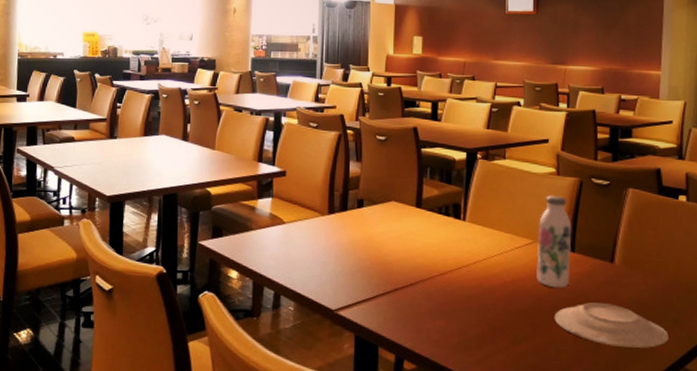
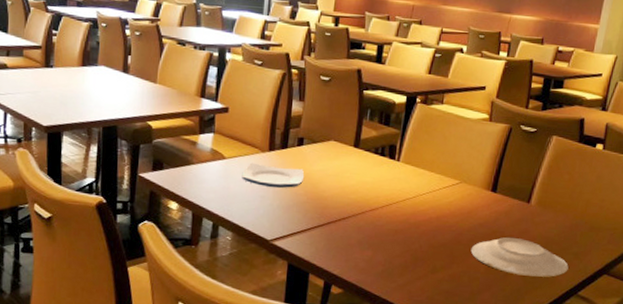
plate: none [302,227,367,253] -> present [242,162,305,188]
water bottle: present [536,195,572,288] -> none [459,139,497,225]

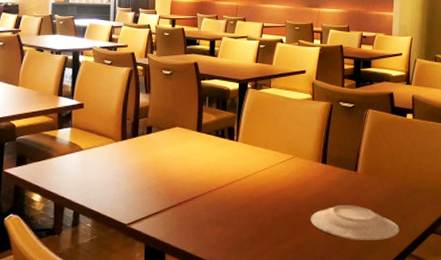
plate: present [242,162,305,188] -> none [98,152,155,173]

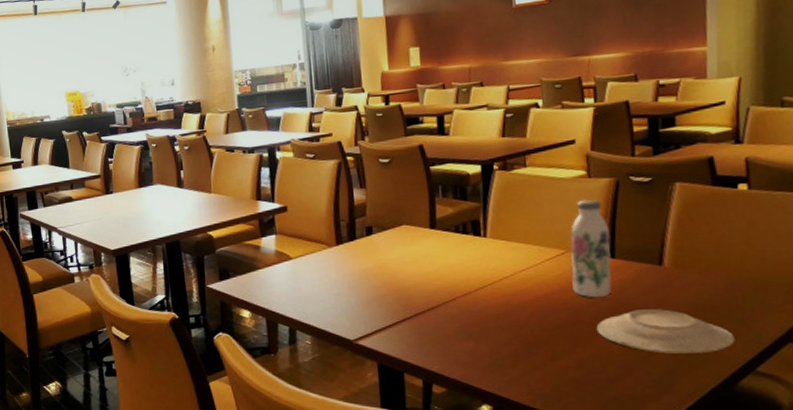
water bottle: none [296,117,324,195] -> present [570,199,612,298]

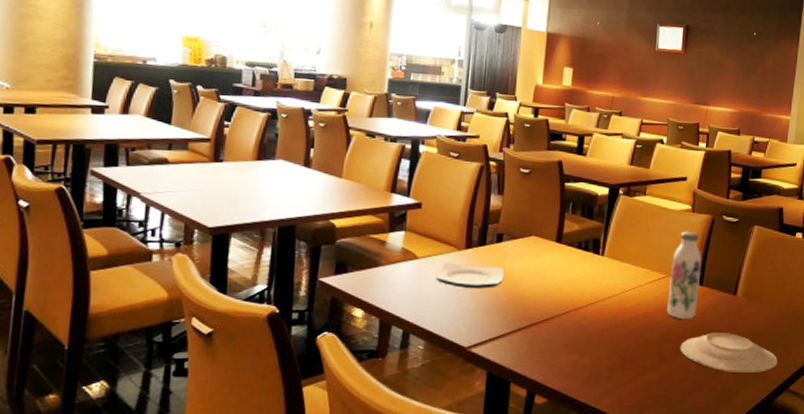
plate: none [311,259,380,283] -> present [436,262,505,289]

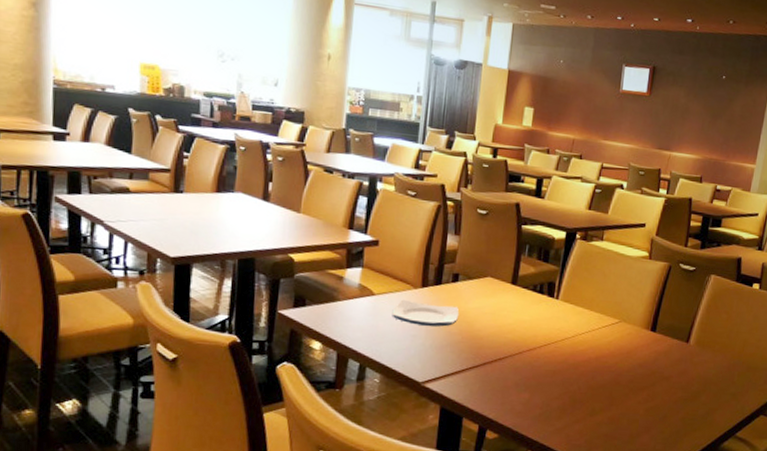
water bottle: present [667,231,702,320] -> none [619,277,657,365]
plate: present [680,333,778,373] -> none [630,378,727,418]

